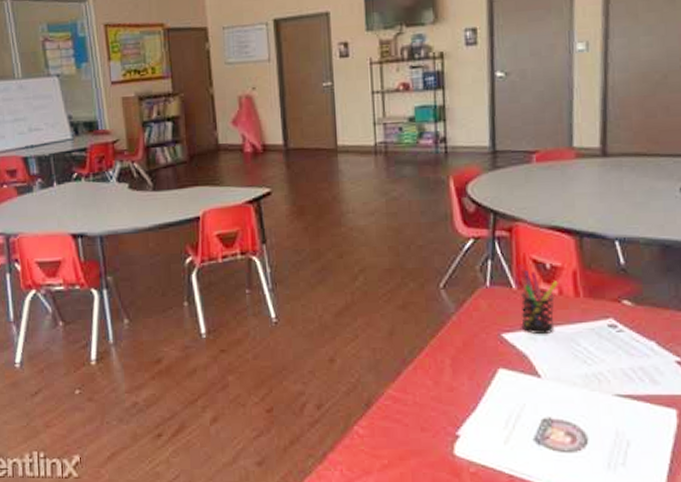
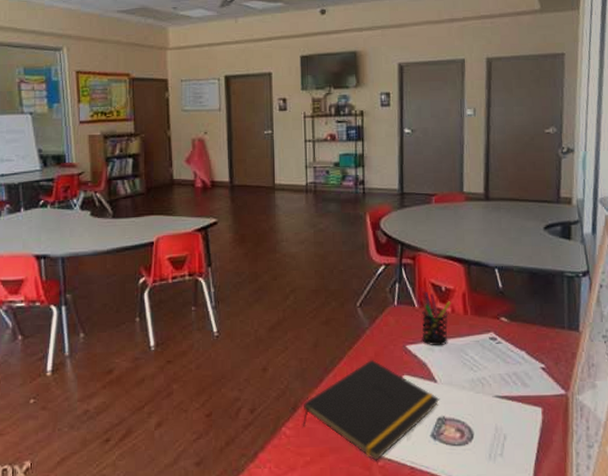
notepad: none [377,351,545,467] -> present [302,360,440,461]

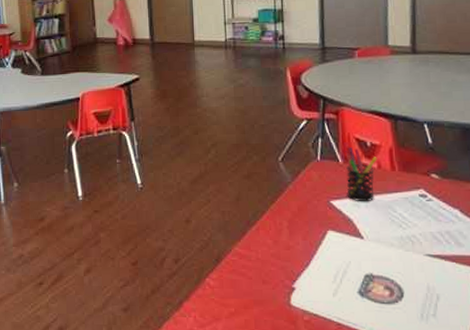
notepad: present [302,360,440,461] -> none [225,215,367,316]

